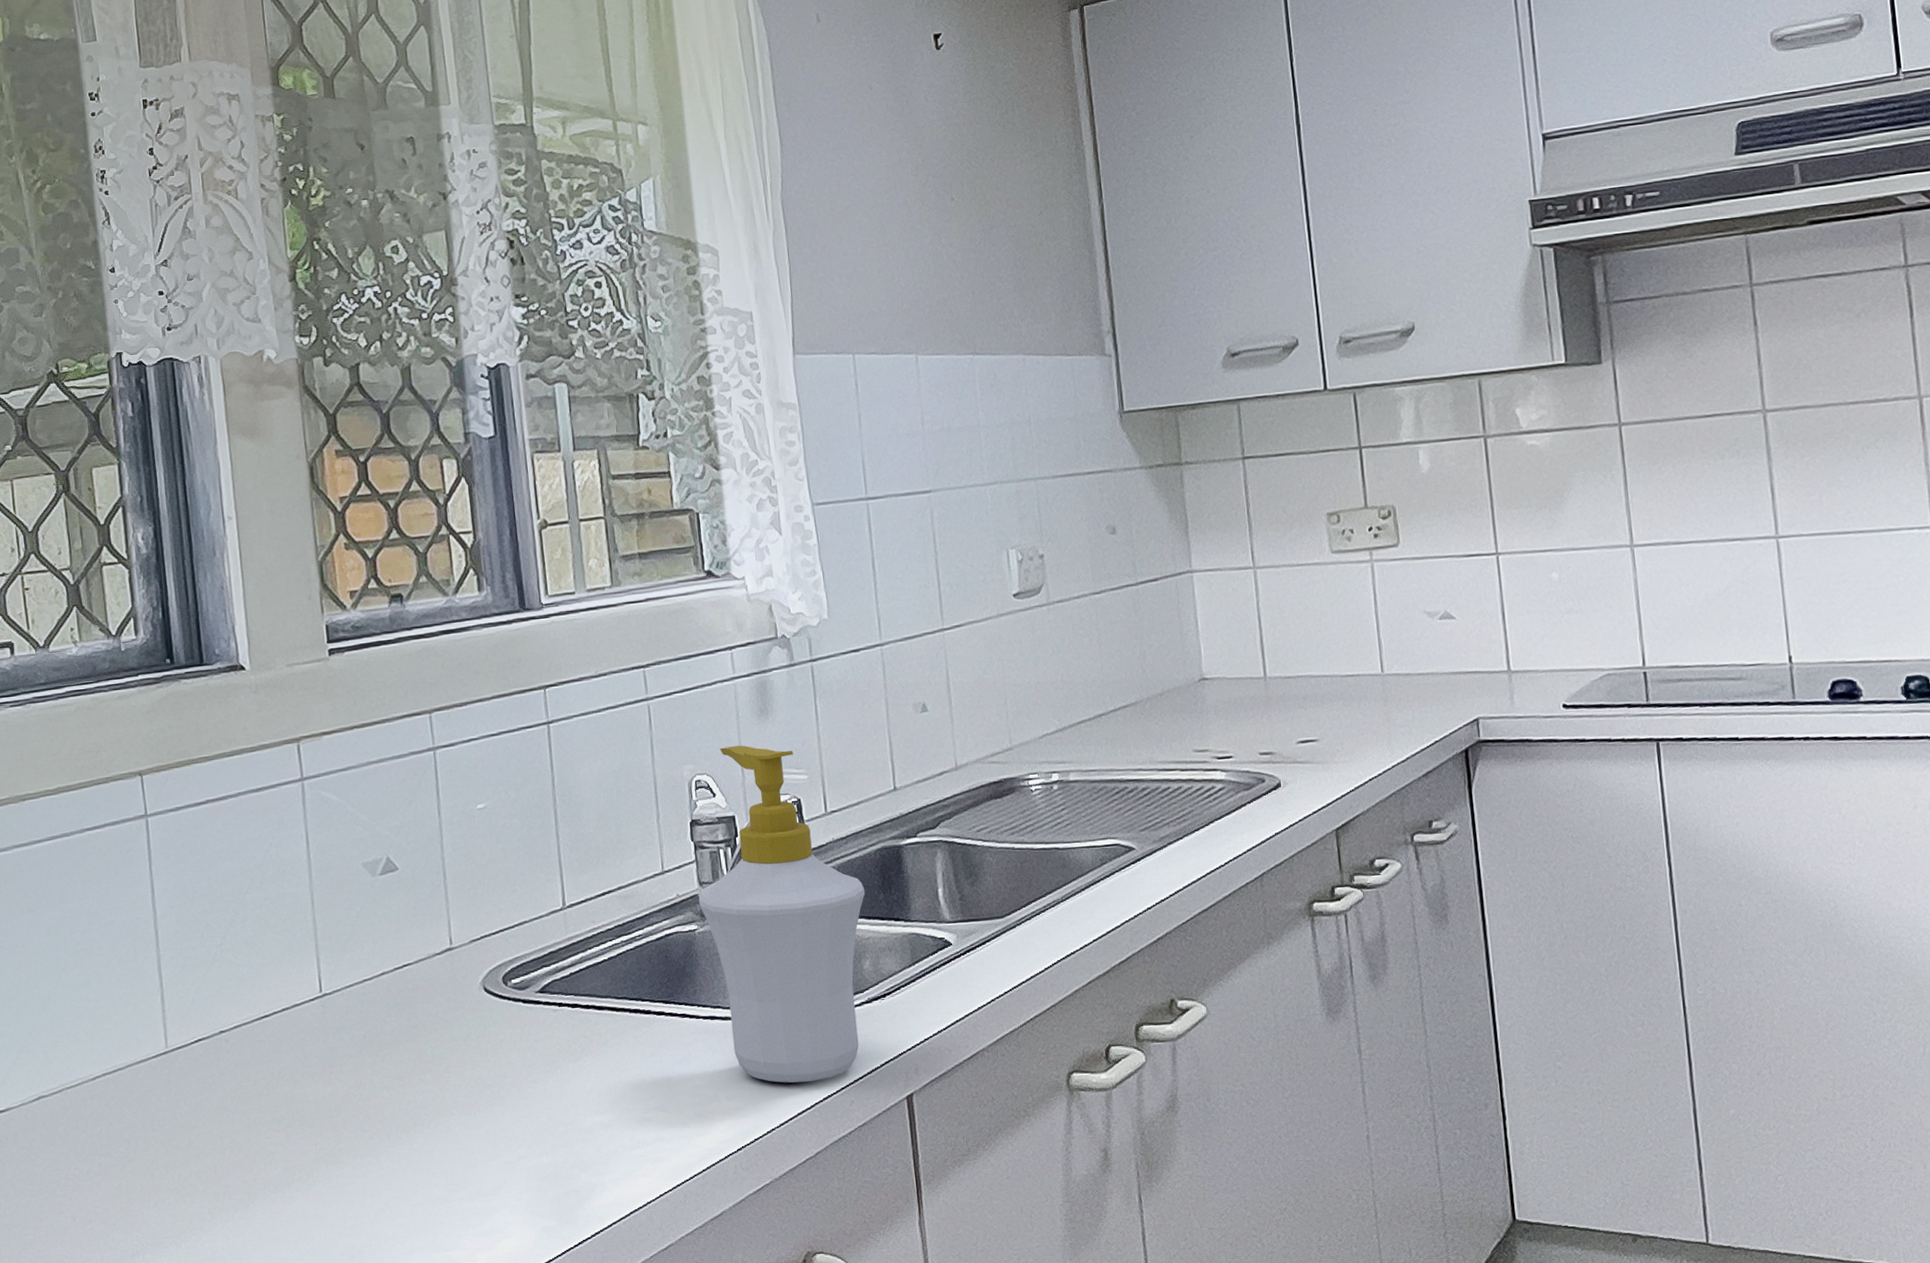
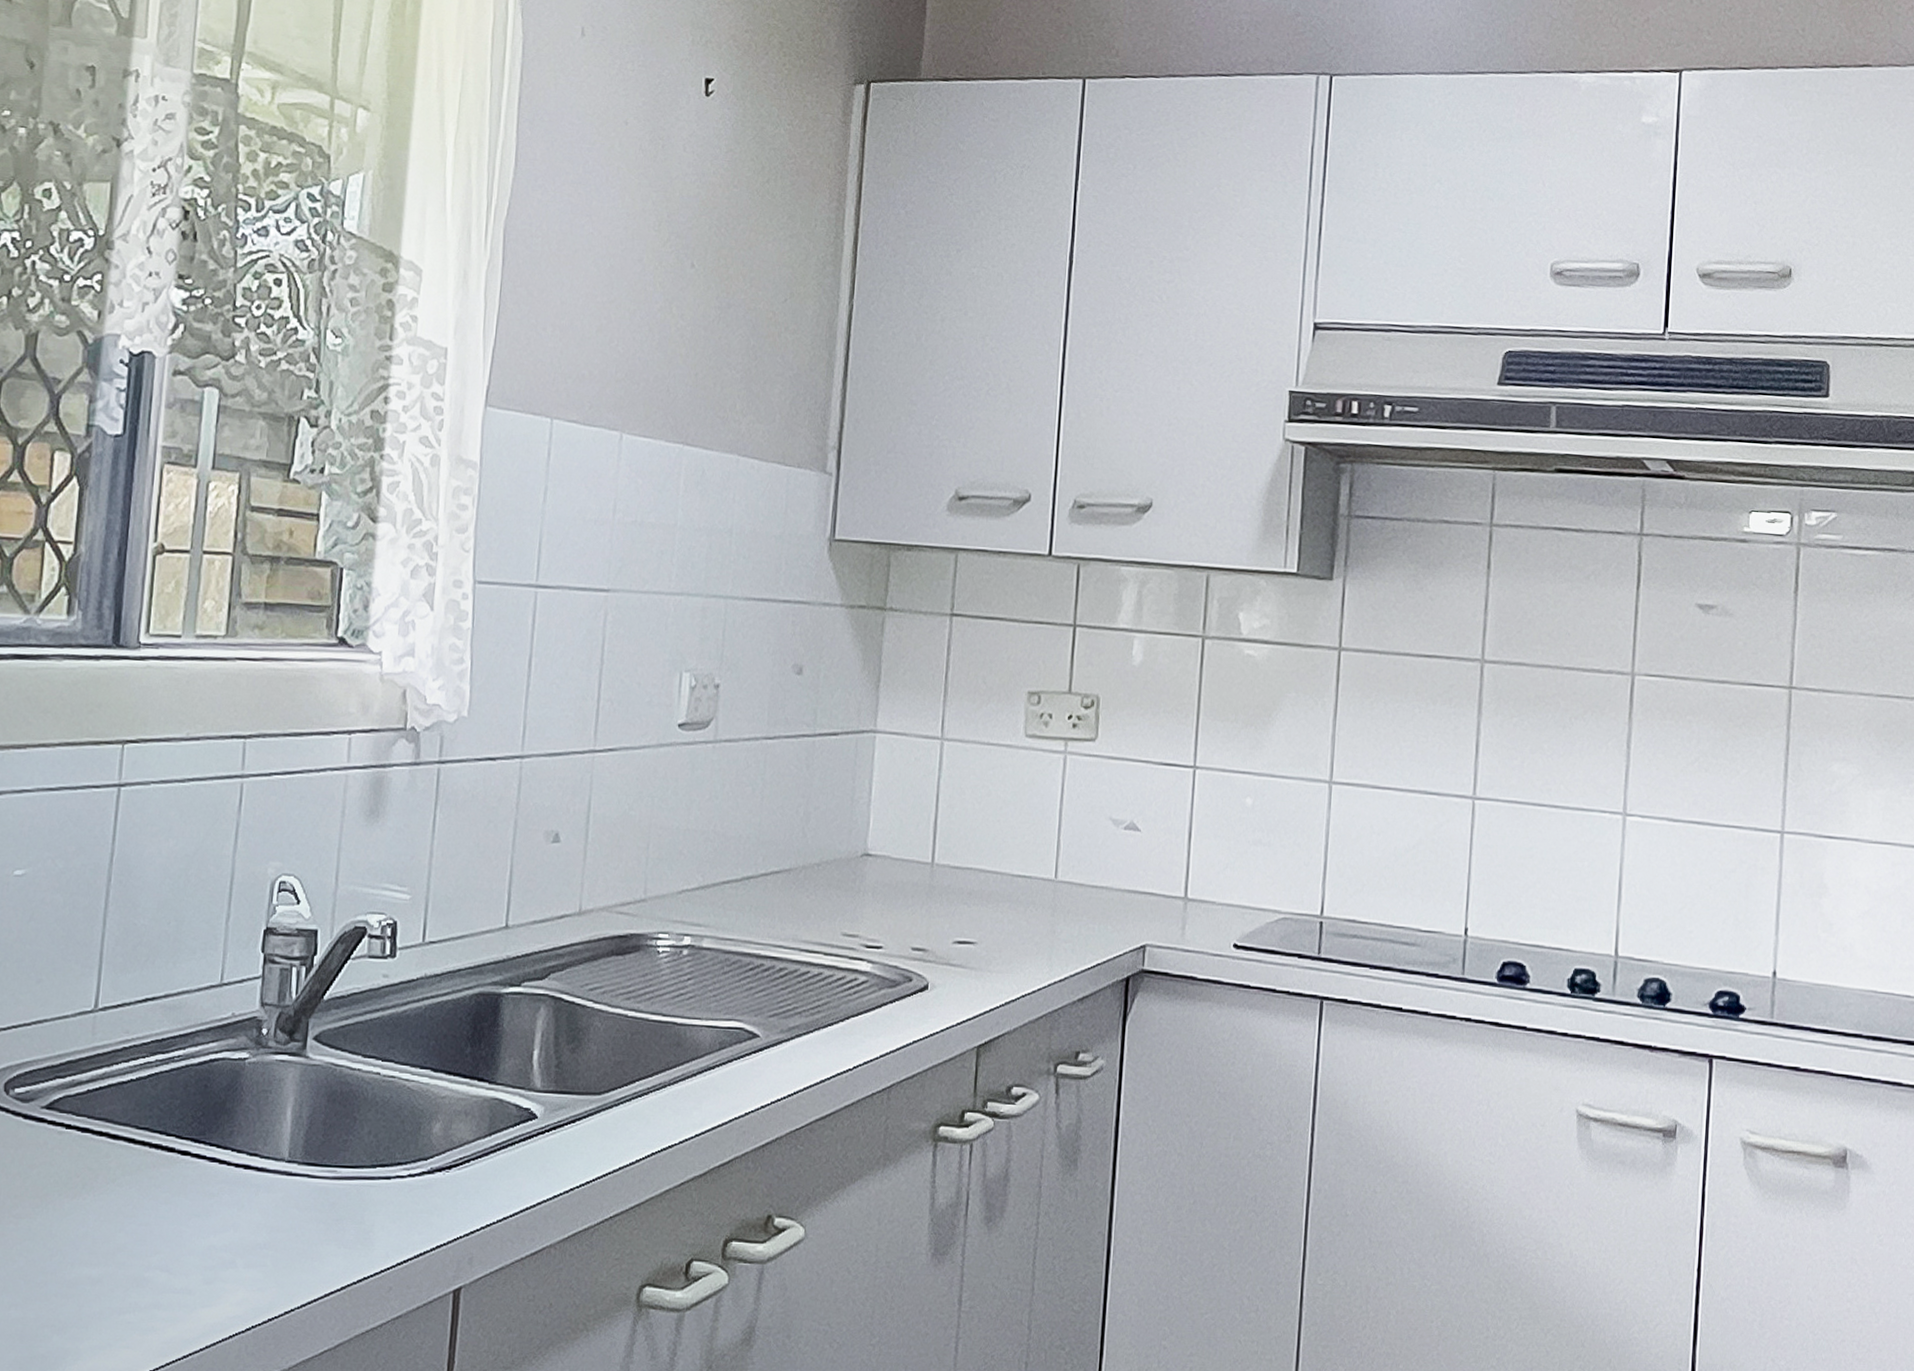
soap bottle: present [698,745,866,1084] -> none [256,847,451,1259]

